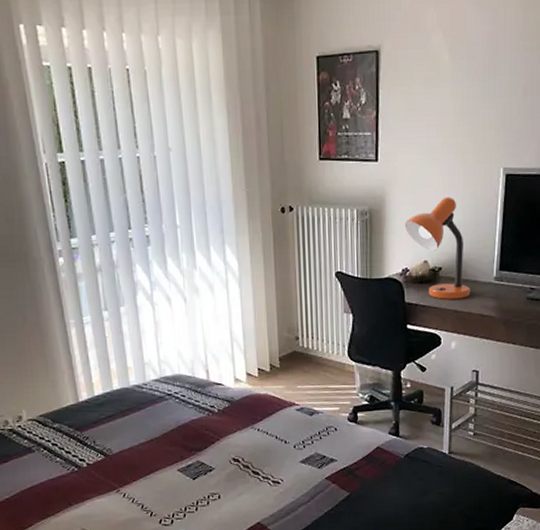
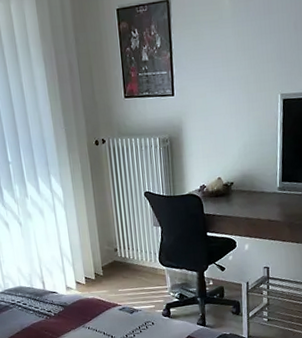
desk lamp: present [404,196,470,299] -> none [199,122,259,209]

